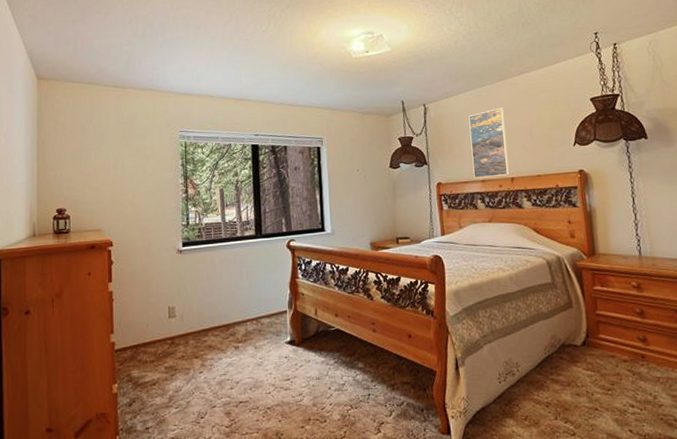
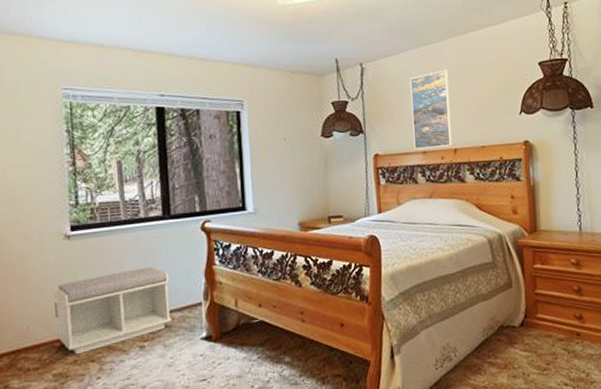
bench: none [168,278,262,351] -> present [54,266,172,355]

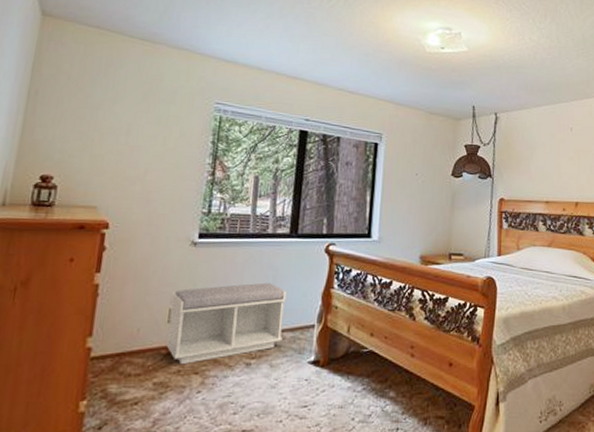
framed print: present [410,70,453,150] -> none [538,127,576,199]

